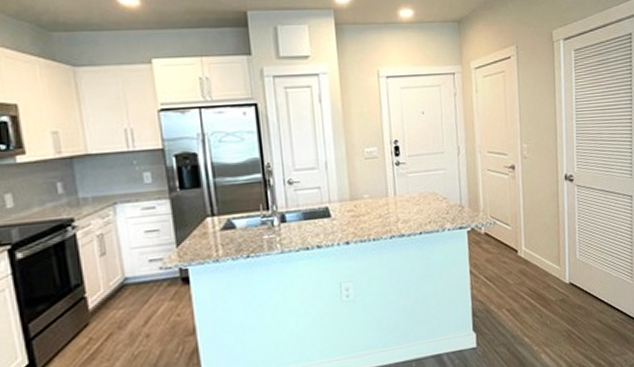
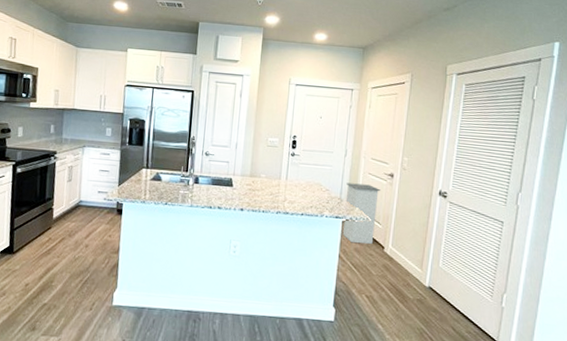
trash can: none [465,182,505,254] -> present [342,183,381,245]

